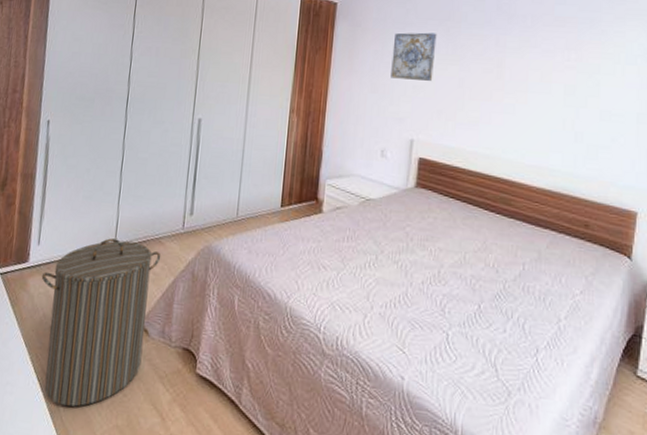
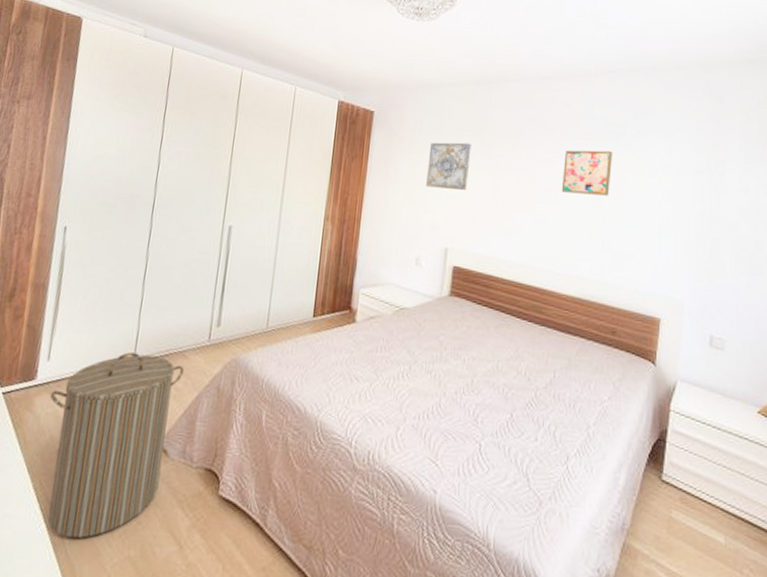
wall art: none [531,37,588,85] -> present [561,150,613,196]

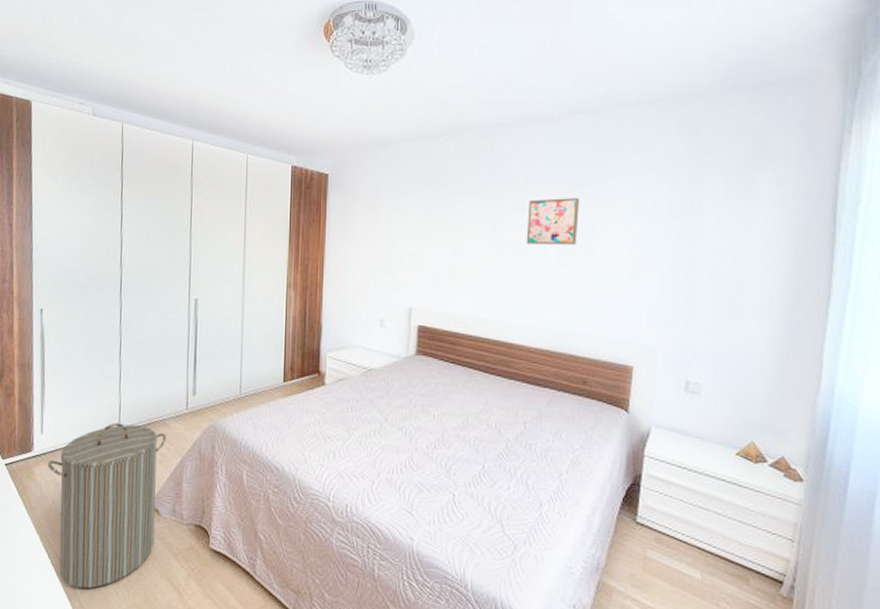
wall art: present [426,142,472,190] -> none [386,200,430,248]

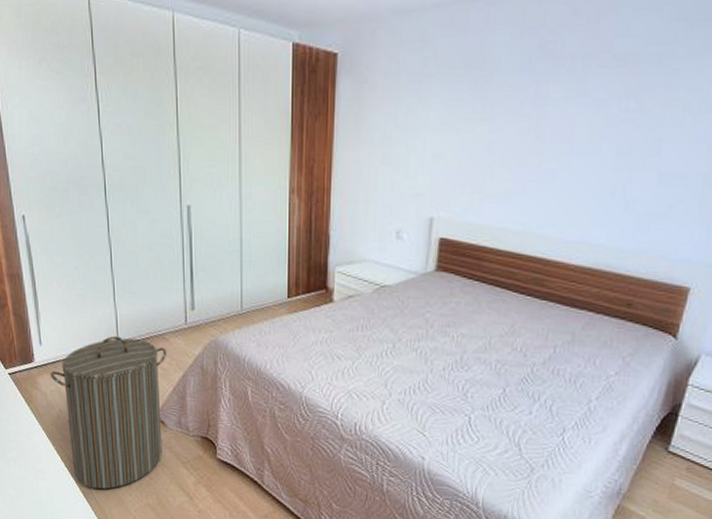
wall art: present [526,198,580,245] -> none [577,81,653,142]

